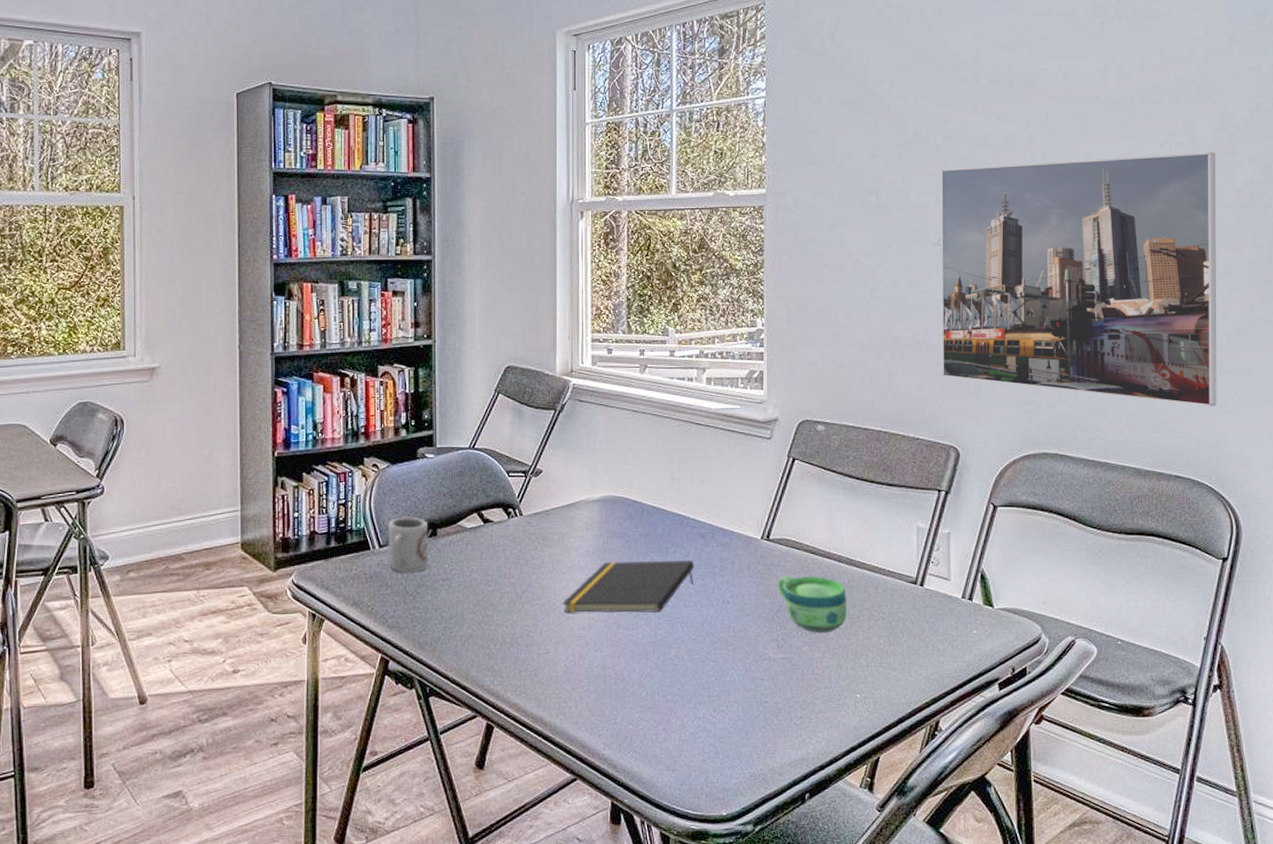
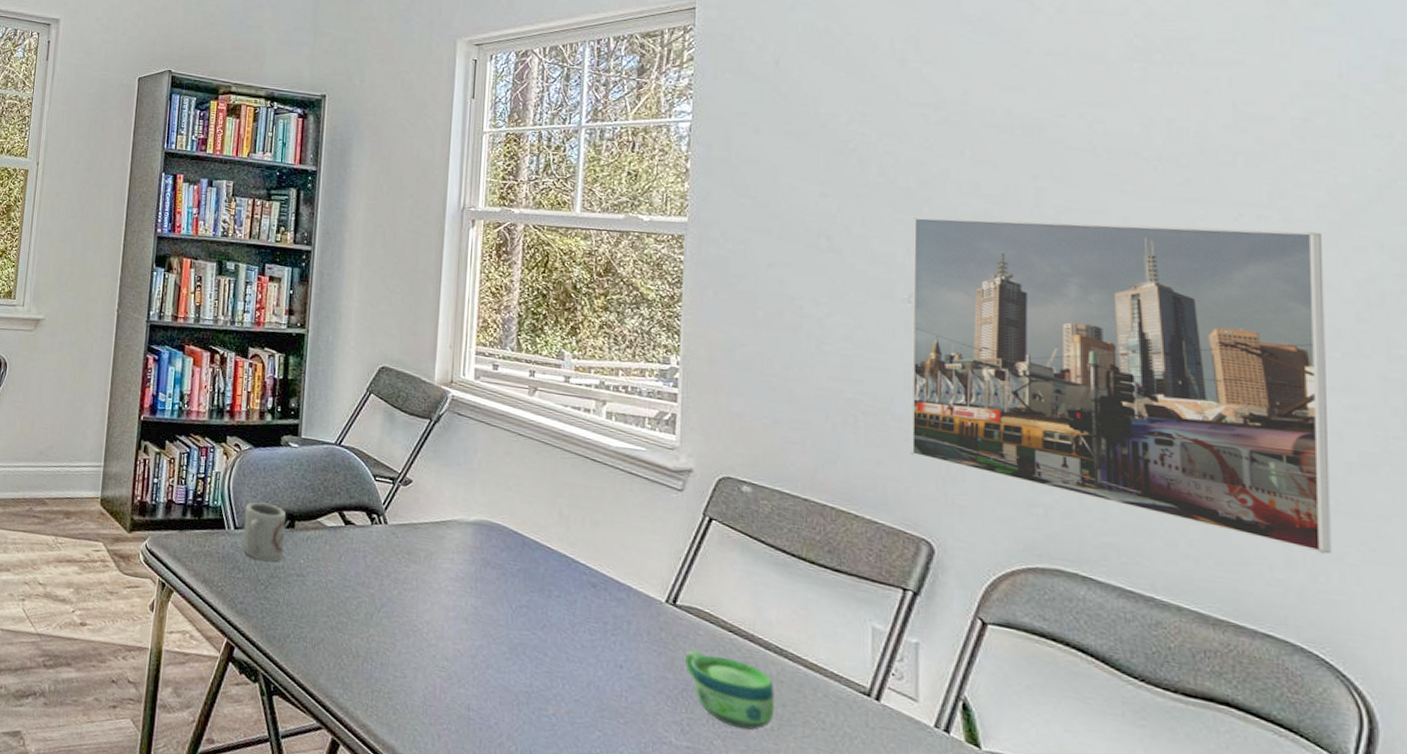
notepad: present [562,560,695,614] -> none [425,592,582,661]

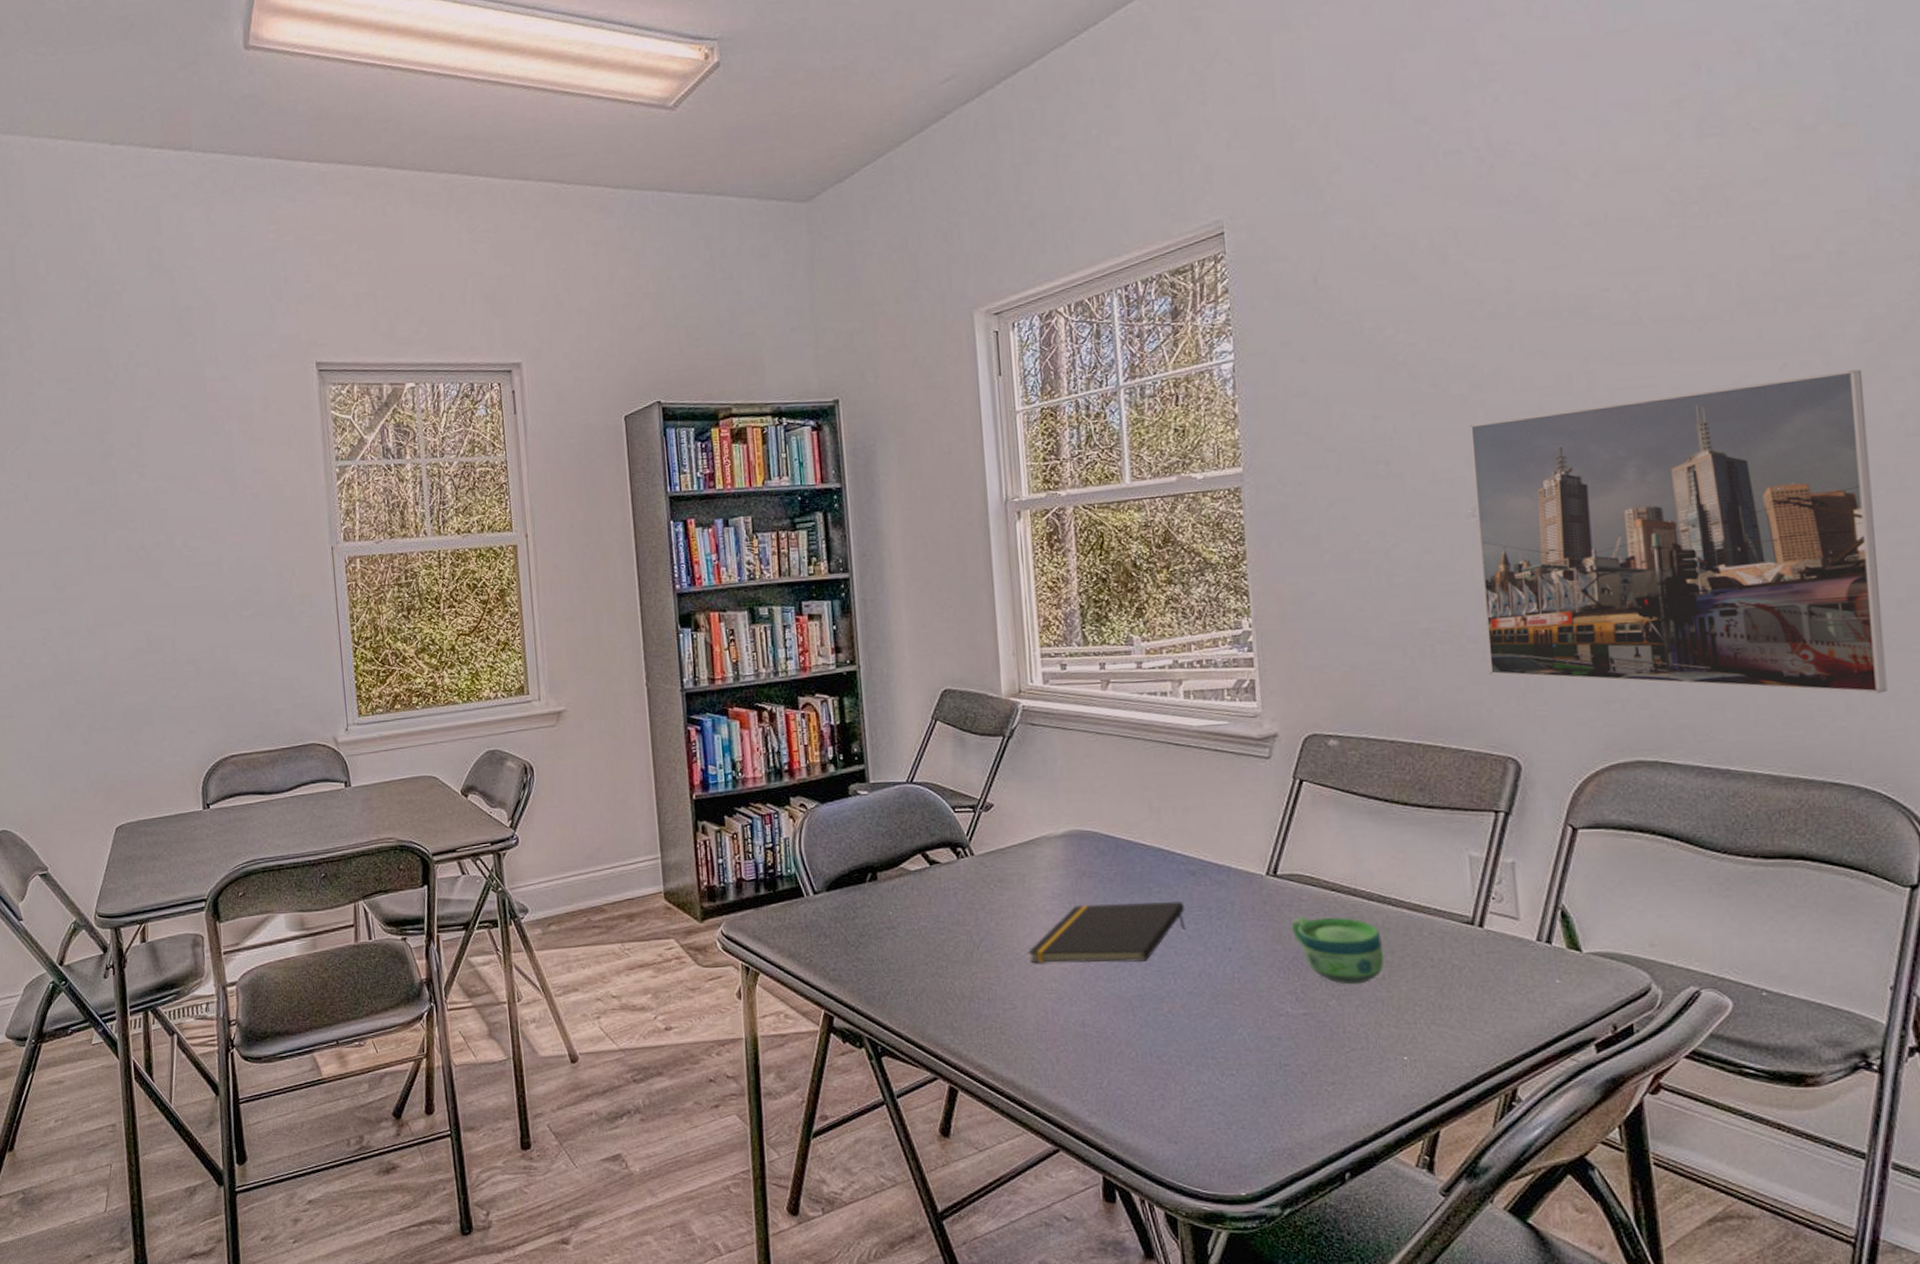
cup: present [242,502,286,562] -> none [821,860,869,921]
notepad: none [425,592,582,661] -> present [1027,902,1185,964]

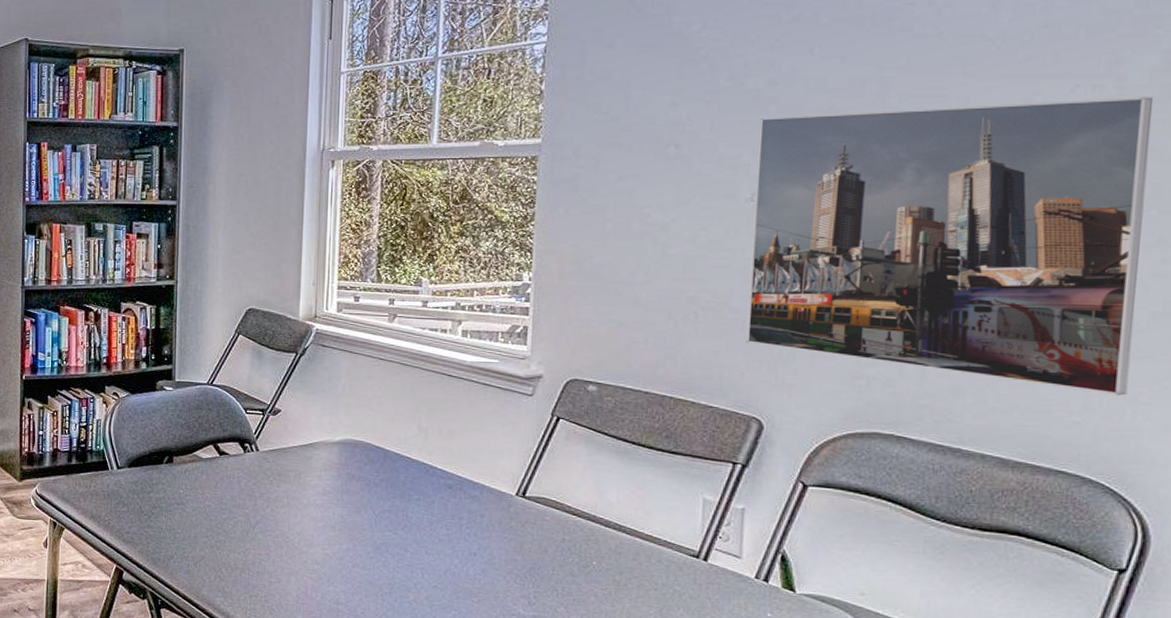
notepad: present [1027,902,1185,964] -> none [296,502,439,557]
cup: present [1291,917,1385,985] -> none [532,534,613,597]

